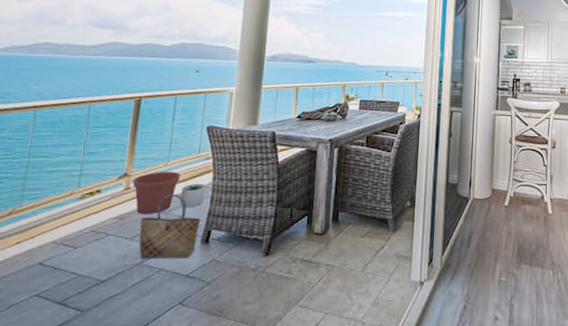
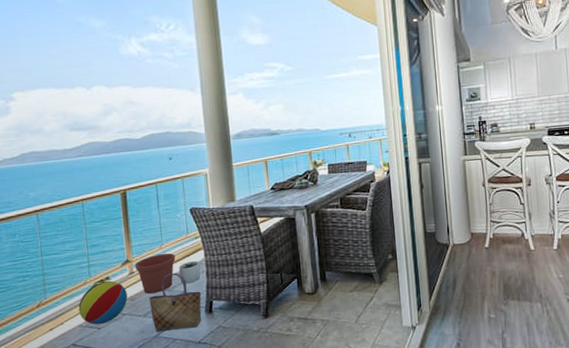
beach ball: none [56,194,117,242] -> present [78,280,128,325]

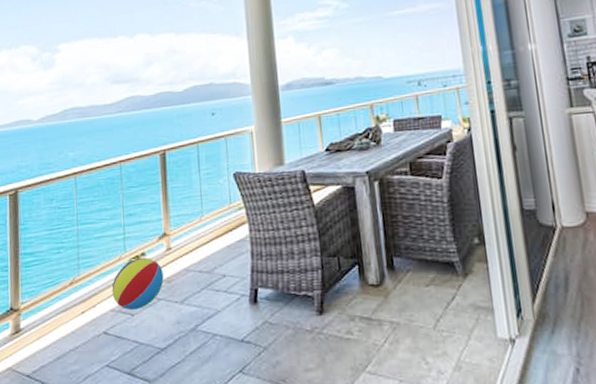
flower pot: present [134,253,176,294] -> none [172,226,217,275]
tote bag: present [149,273,202,333] -> none [187,251,245,325]
planter: present [179,260,201,284] -> none [220,236,245,266]

